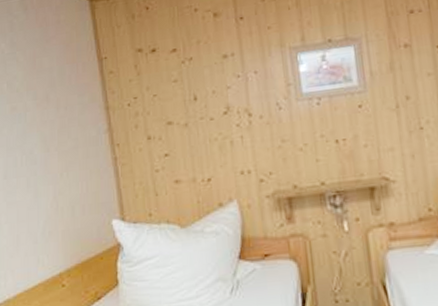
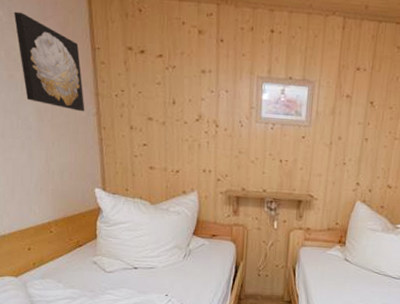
wall art: none [15,39,95,132] -> present [13,11,85,112]

